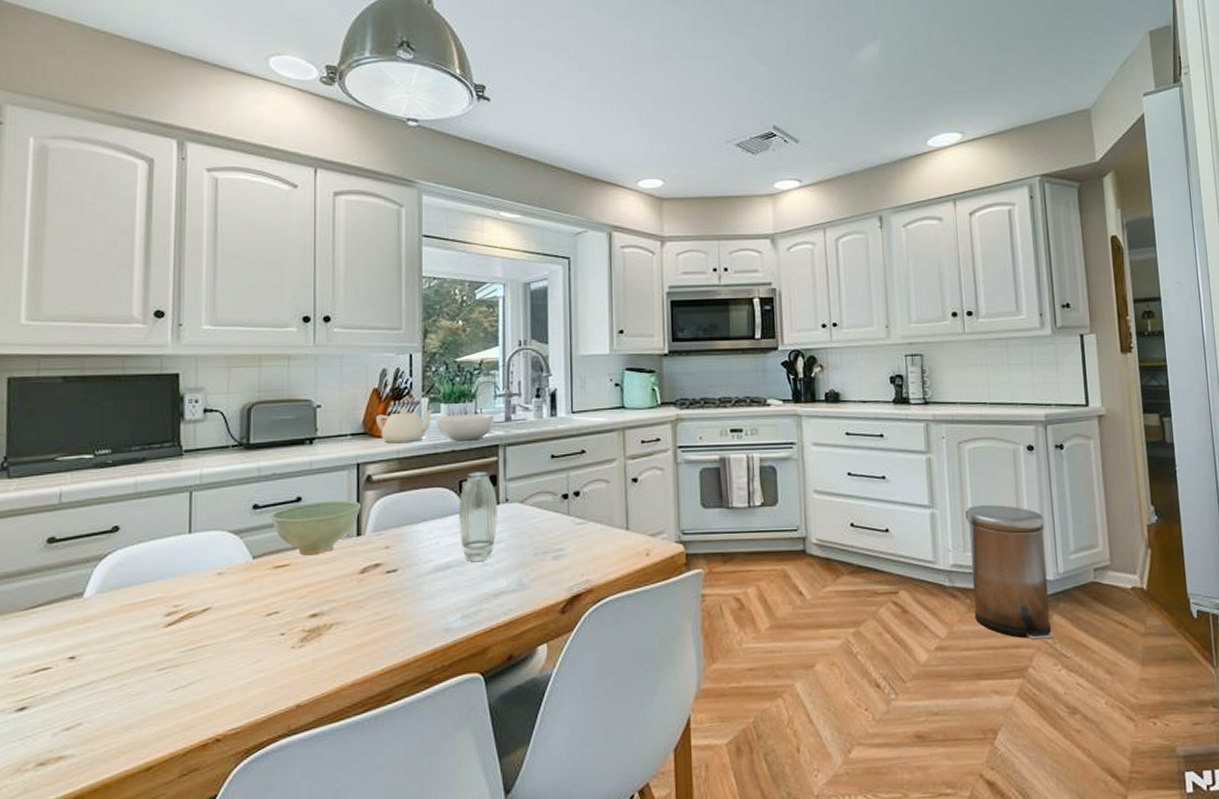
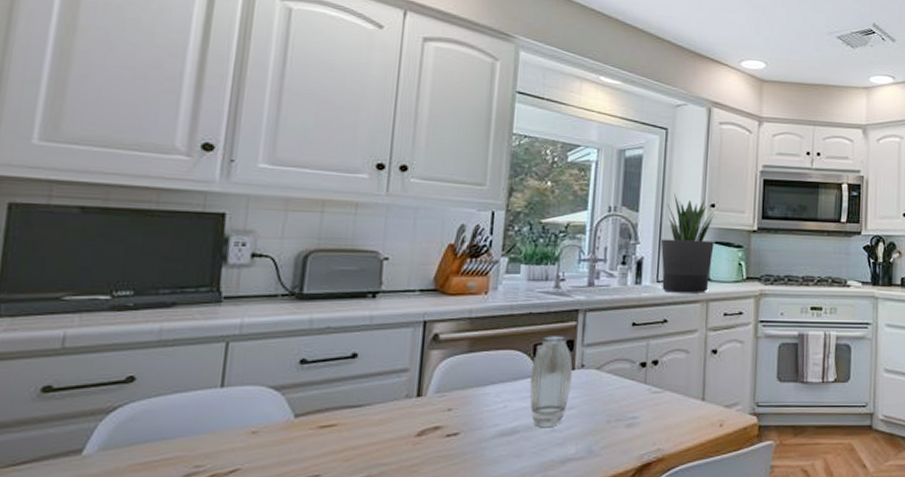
bowl: present [271,500,362,556] -> none [320,358,425,416]
teapot: present [375,408,435,443] -> none [448,266,514,302]
bowl: present [436,413,495,442] -> none [514,276,577,304]
planter: none [572,322,626,423] -> present [660,193,714,293]

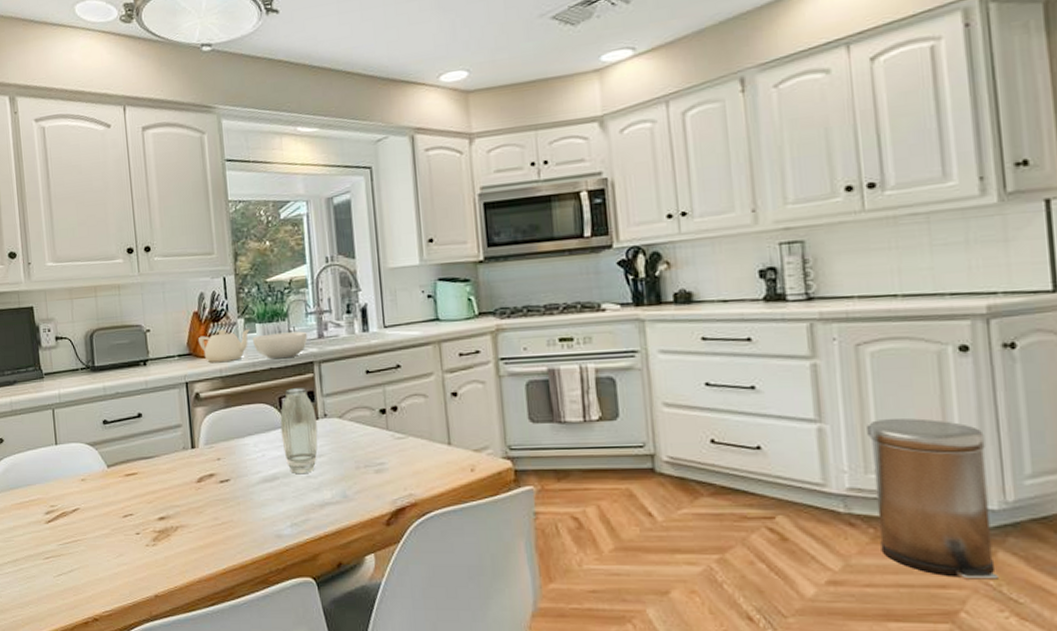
teapot: none [448,266,514,302] -> present [198,328,251,362]
bowl: none [514,276,577,304] -> present [253,331,308,360]
planter: present [660,193,714,293] -> none [381,234,438,337]

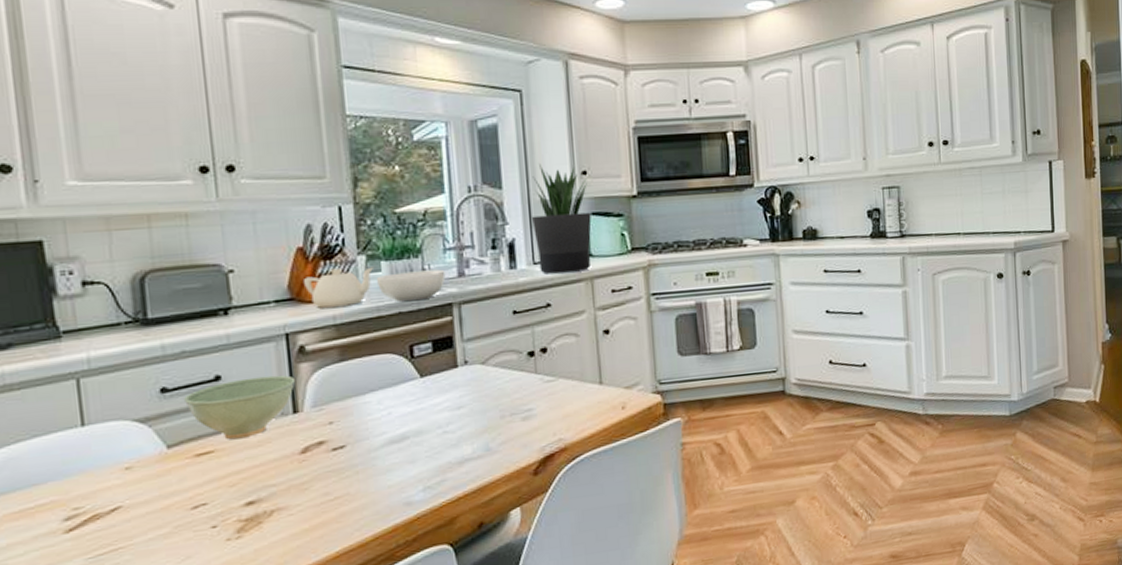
bowl: none [118,416,193,466] -> present [184,375,296,440]
vase: present [280,388,318,473] -> none [411,333,457,430]
planter: none [381,234,438,337] -> present [531,163,592,274]
pedal bin: present [867,418,999,581] -> none [939,332,1017,457]

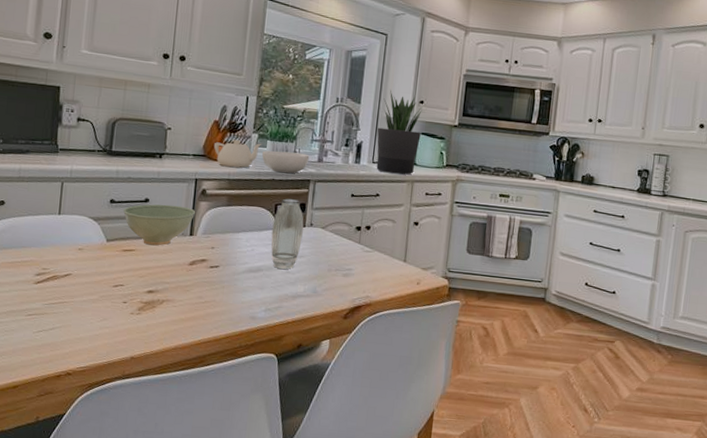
vase: none [411,333,457,430] -> present [271,198,304,269]

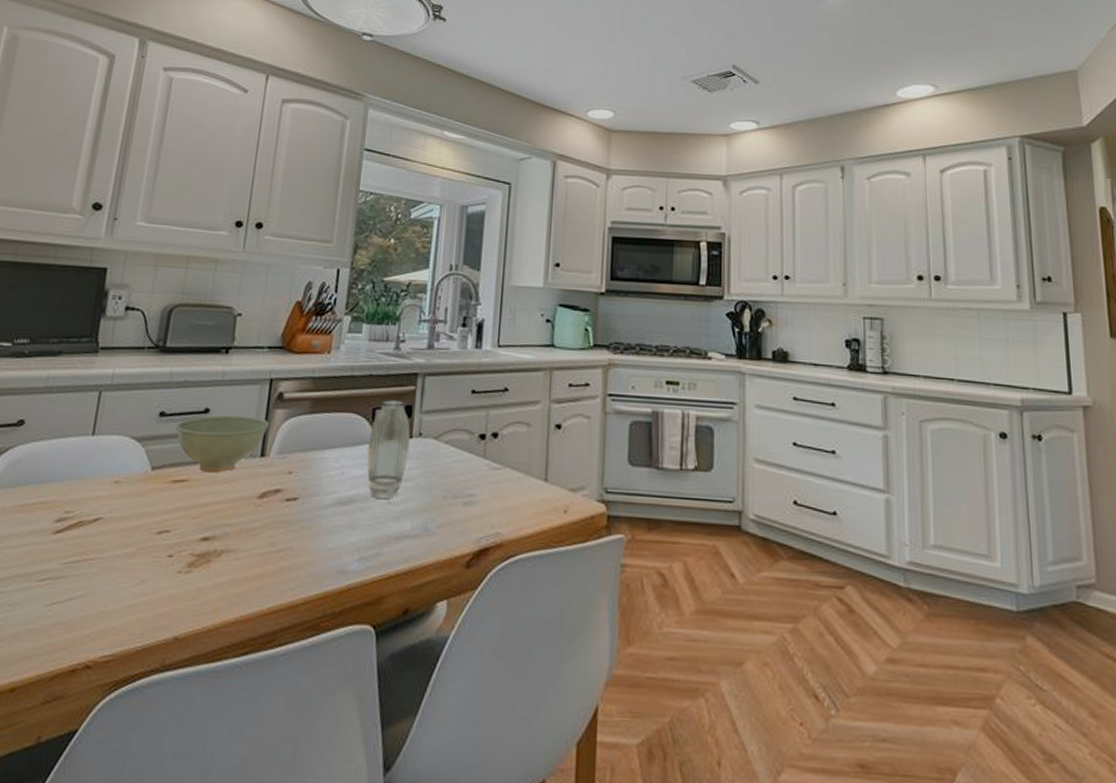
teapot: present [213,139,262,168] -> none [294,324,357,361]
bowl: present [262,150,310,174] -> none [356,336,417,366]
planter: present [376,90,423,175] -> none [502,251,559,361]

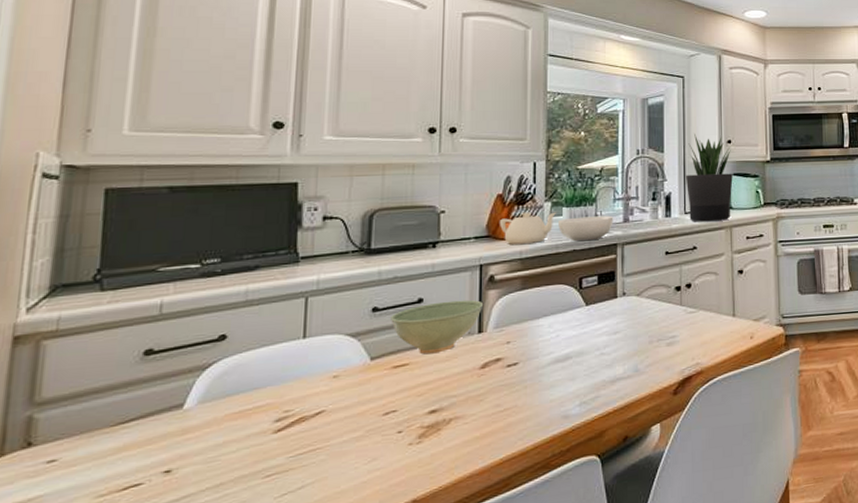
teapot: none [294,324,357,361] -> present [499,212,557,244]
bowl: none [356,336,417,366] -> present [558,215,614,242]
vase: present [366,400,410,499] -> none [578,268,615,352]
planter: none [502,251,559,361] -> present [685,133,733,222]

